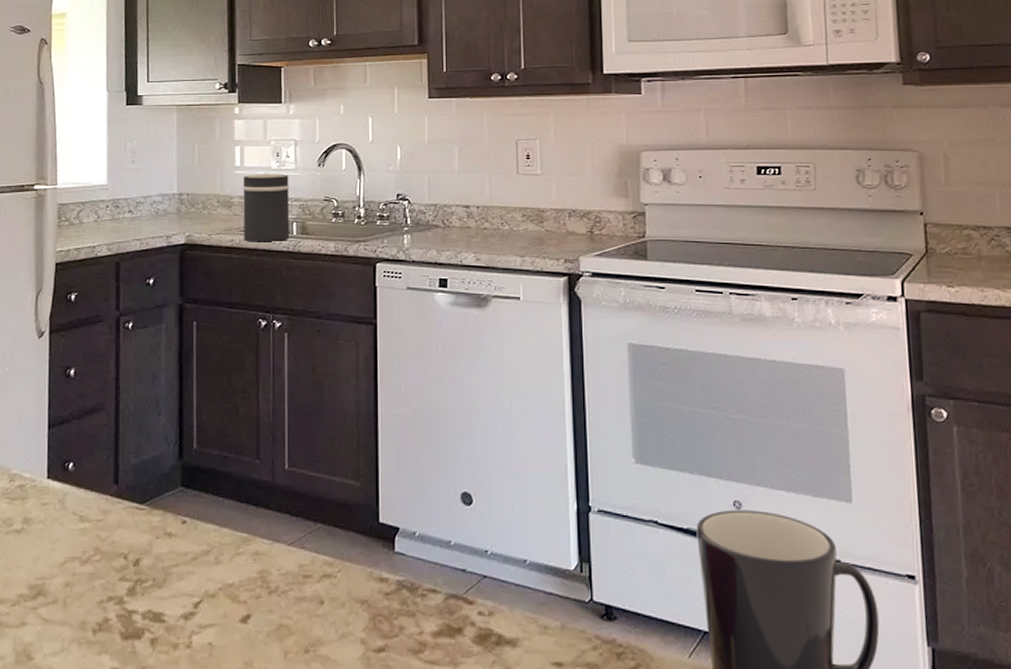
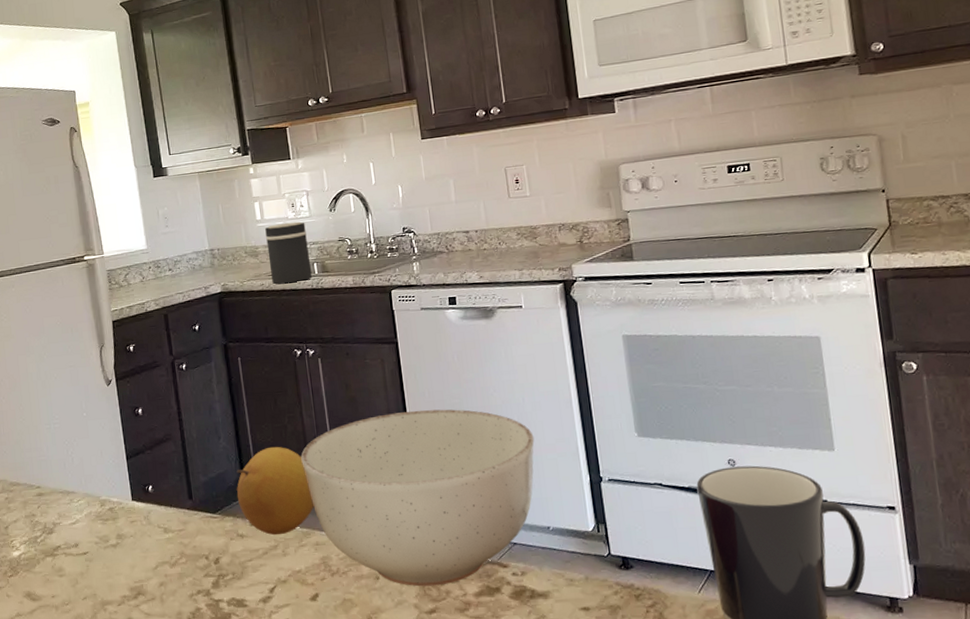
fruit: none [170,430,259,538] -> present [236,446,315,536]
bowl: none [251,405,519,619] -> present [301,409,535,587]

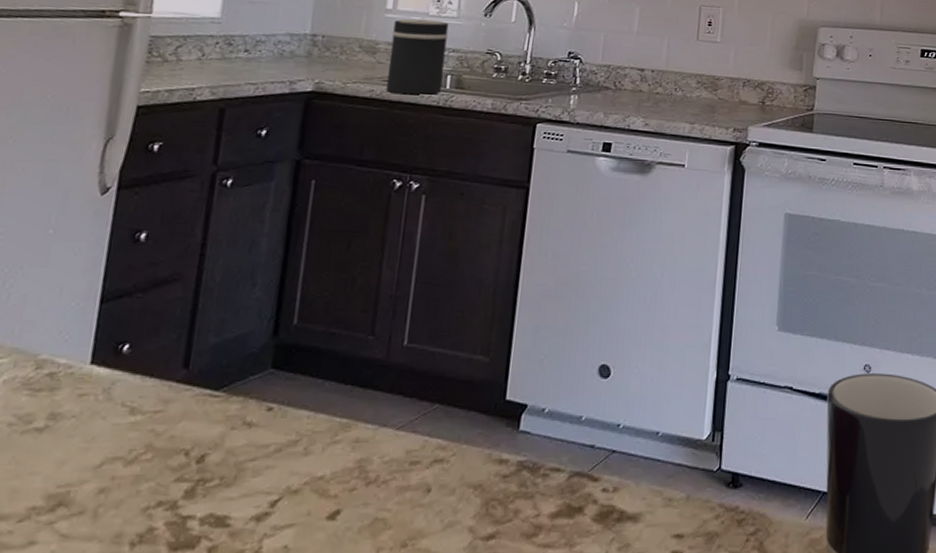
fruit: present [236,446,315,536] -> none [257,304,367,426]
bowl: present [301,409,535,587] -> none [364,274,665,504]

